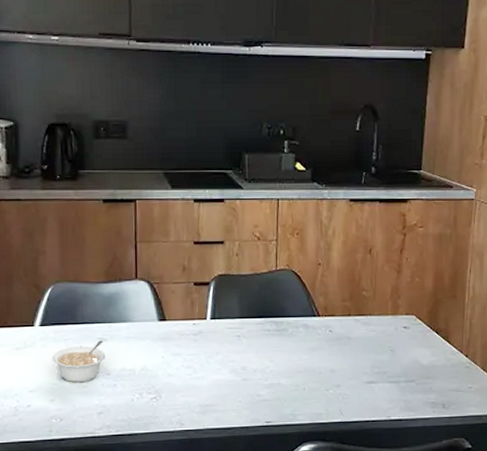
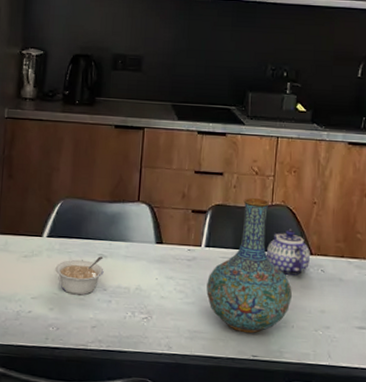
vase: none [215,264,301,400] -> present [206,197,292,333]
teapot: none [273,293,317,339] -> present [266,229,310,275]

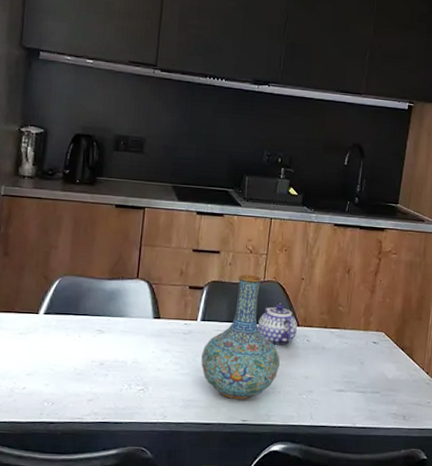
legume: present [55,256,104,295] -> none [51,332,102,370]

